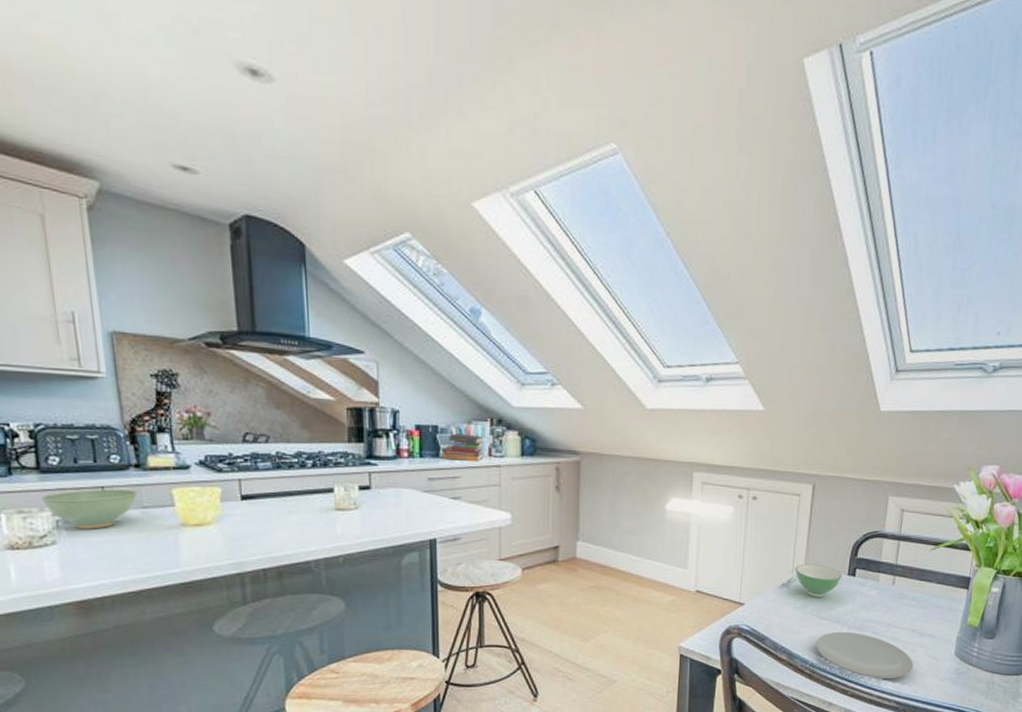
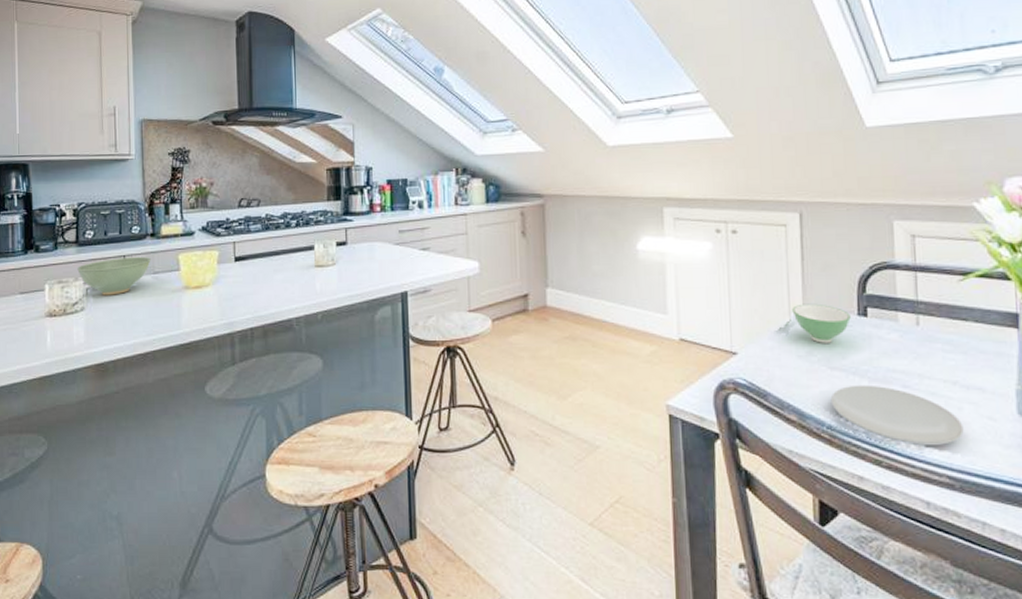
books: present [442,433,484,462] -> none [411,185,451,212]

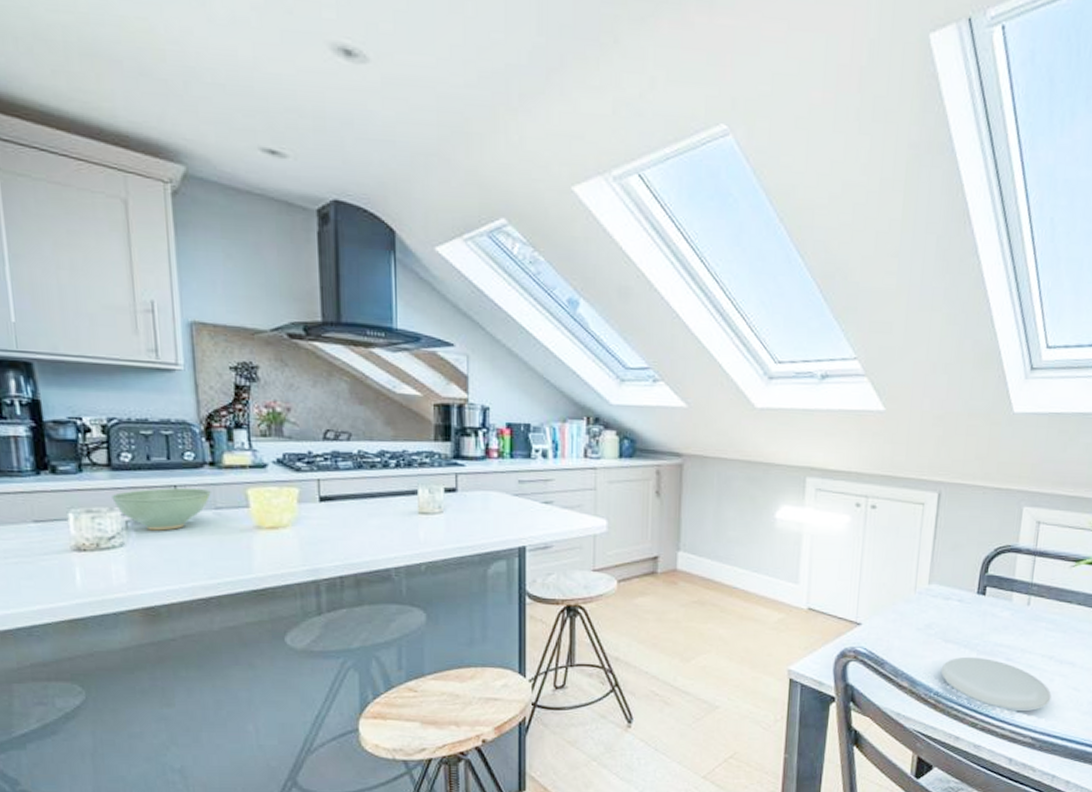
bowl: present [792,303,851,343] -> none [918,580,971,618]

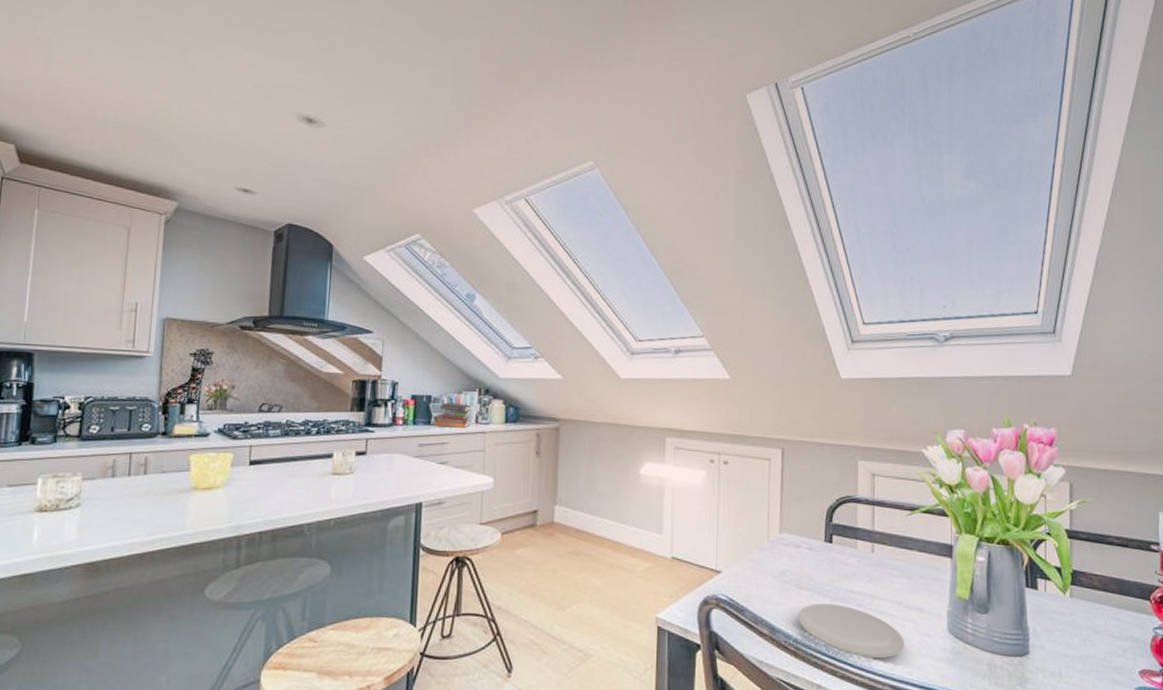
bowl: present [112,487,211,531] -> none [76,454,160,493]
books: none [534,432,579,464] -> present [433,402,472,429]

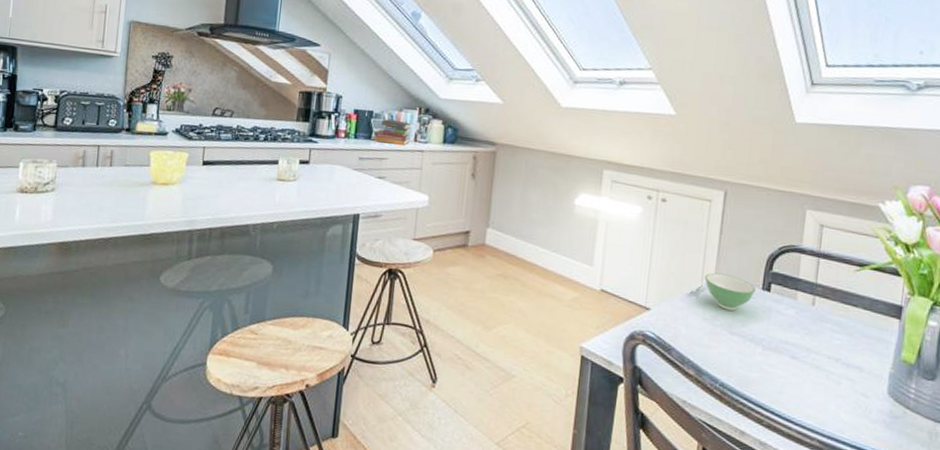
bowl: none [770,529,819,565] -> present [704,272,756,311]
plate: present [797,603,905,659] -> none [726,350,839,413]

